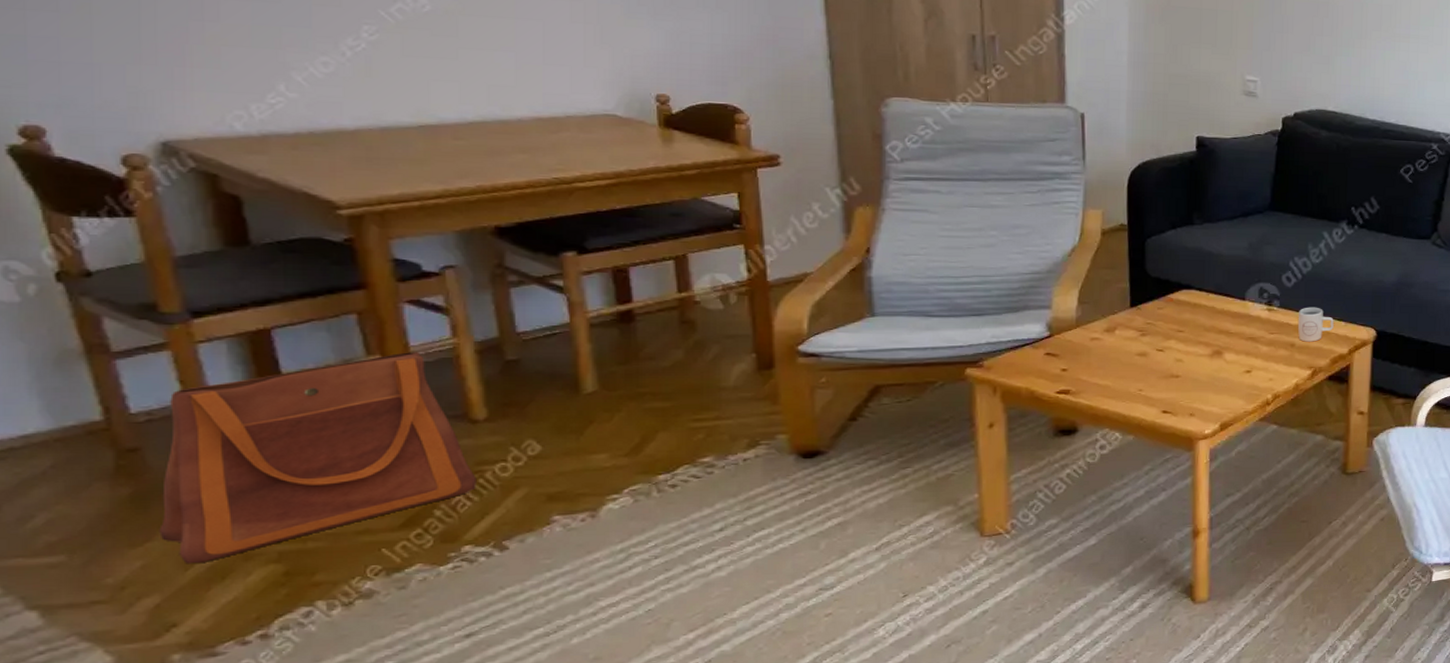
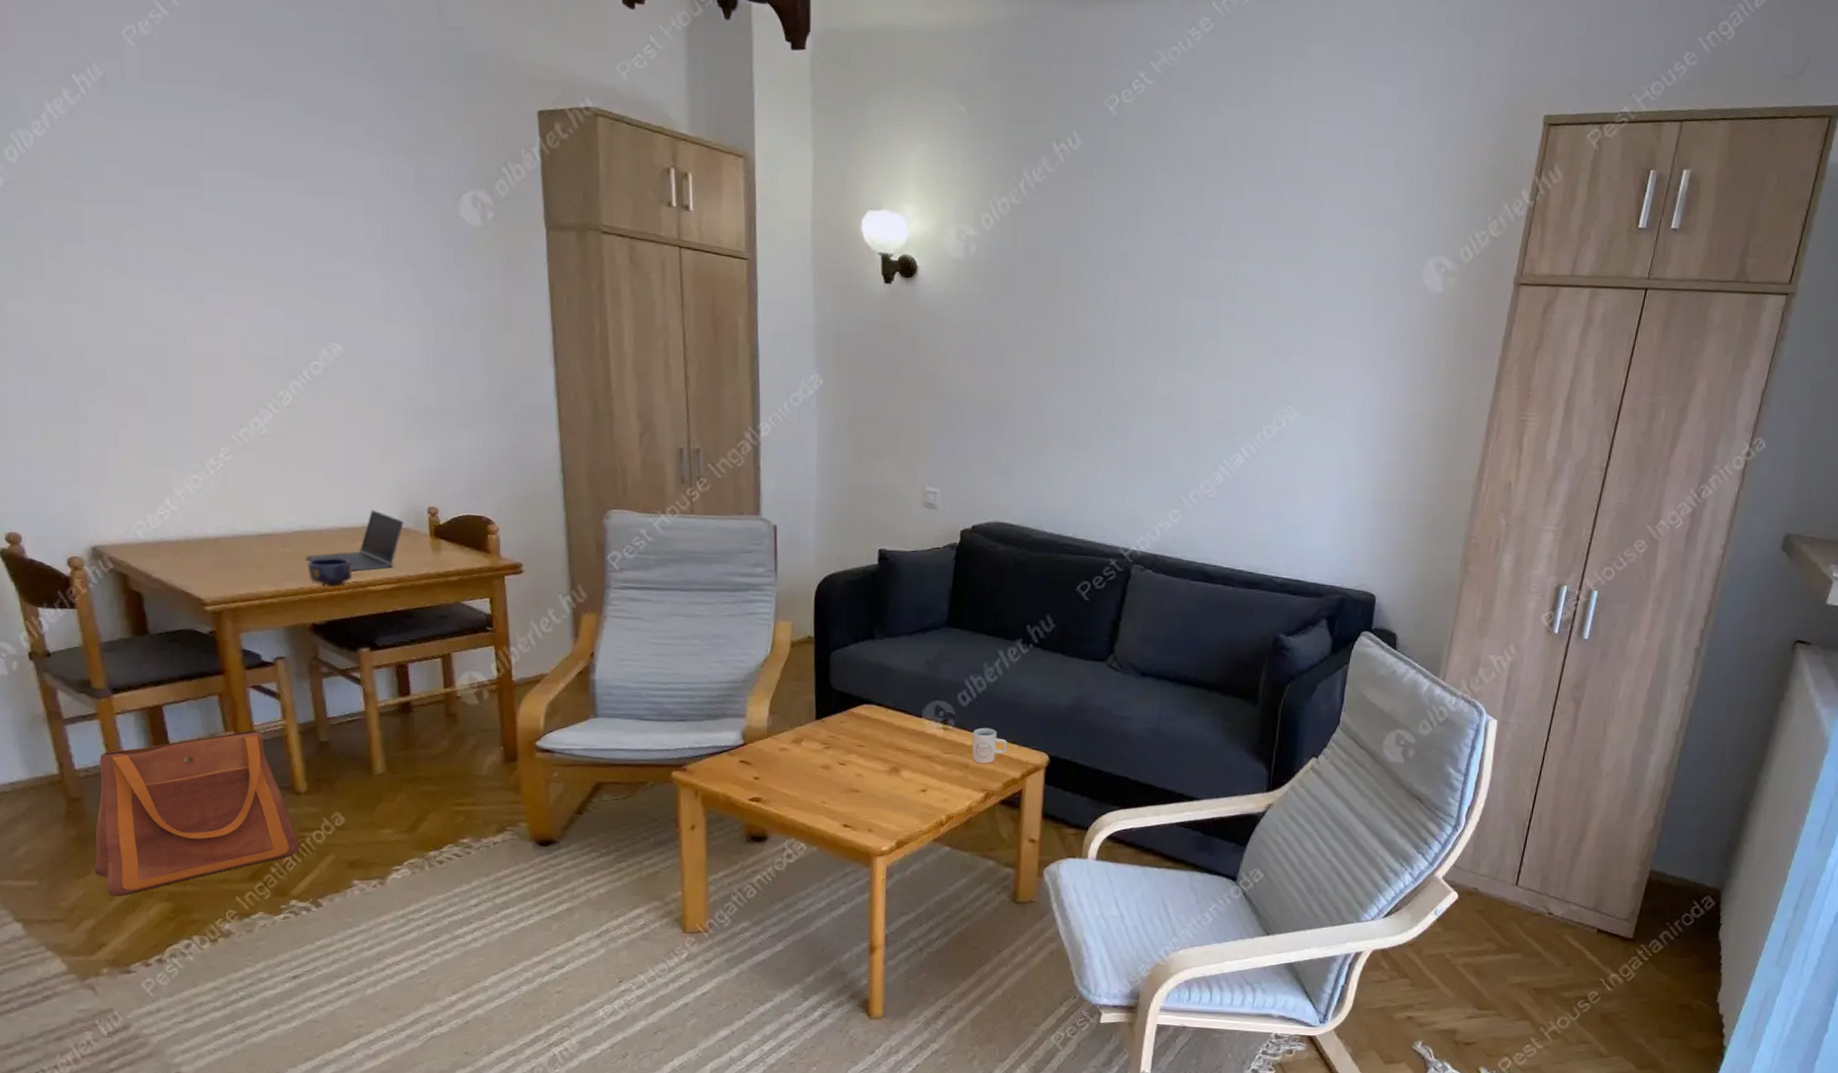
laptop computer: none [487,97,623,167] -> present [306,510,404,572]
mug: none [489,151,553,182] -> present [307,558,353,585]

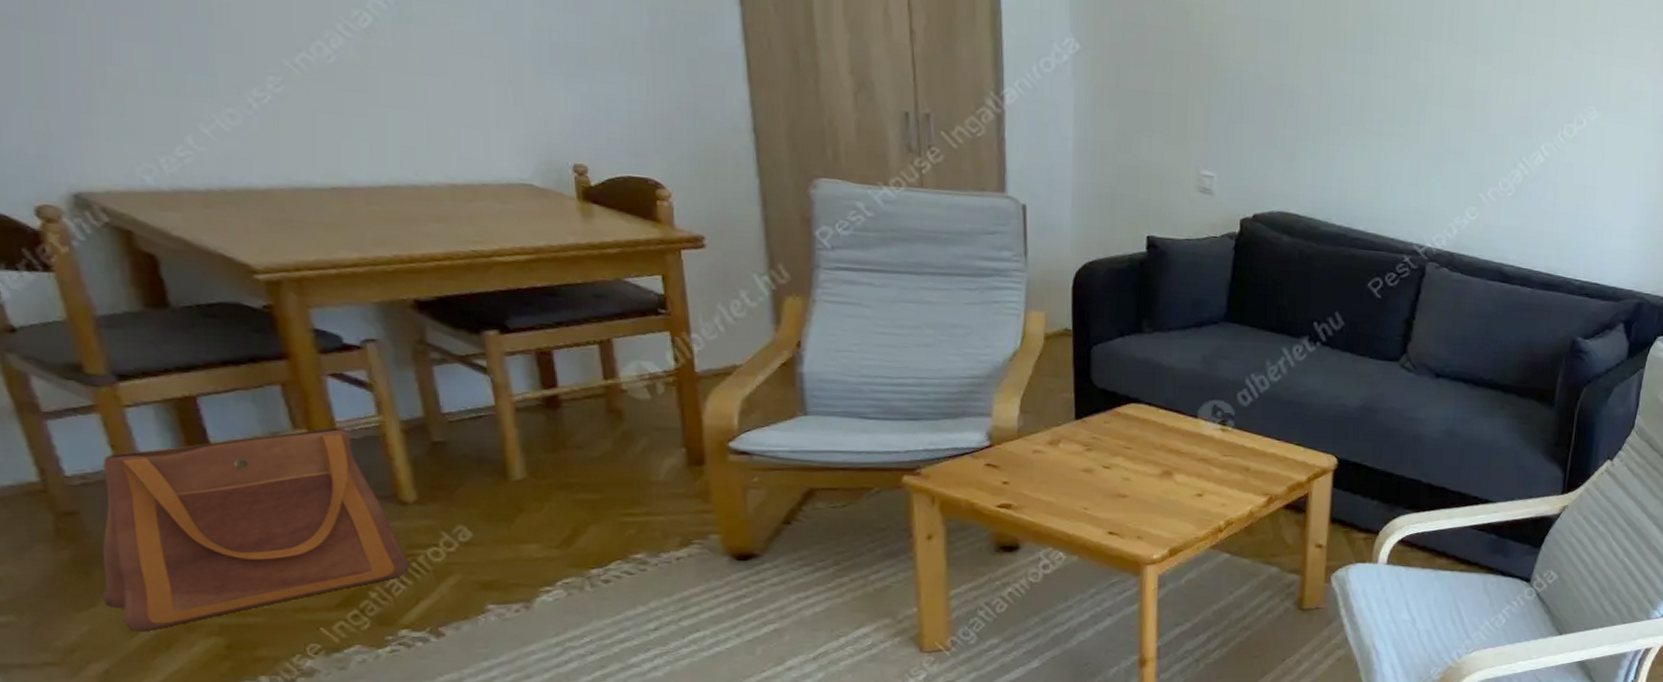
laptop computer: present [306,510,404,572] -> none [402,164,540,239]
mug: present [307,558,353,585] -> none [404,220,470,254]
mug: present [971,727,1007,764] -> none [1253,429,1292,467]

